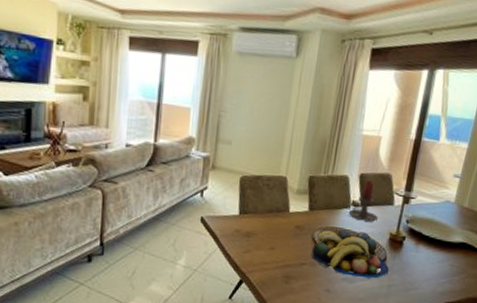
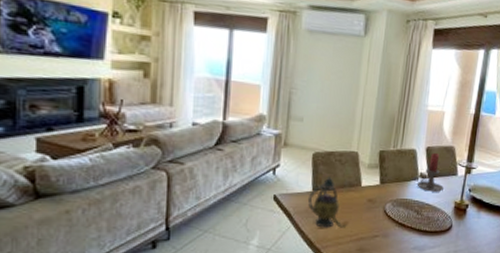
teapot: none [234,200,274,254] -> present [307,175,347,228]
fruit bowl: present [311,229,389,279] -> none [383,200,455,246]

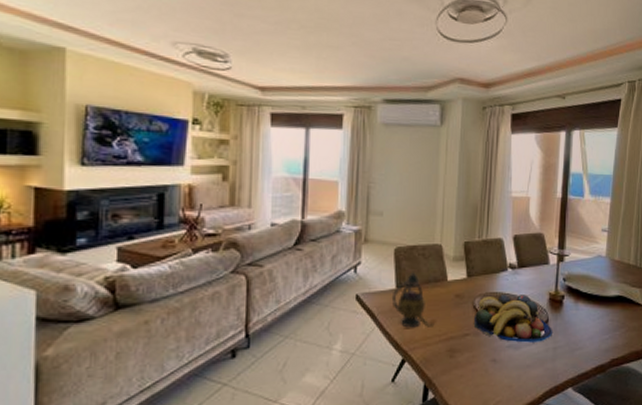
fruit bowl: none [383,200,455,246] -> present [473,293,552,343]
candle holder: present [413,152,444,192] -> none [502,240,535,283]

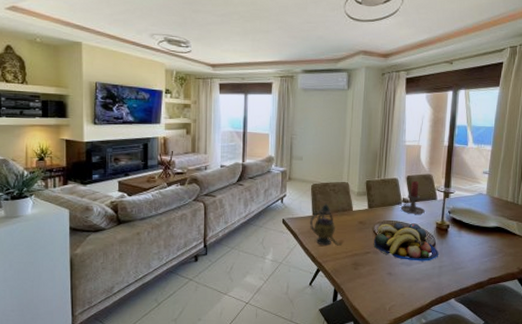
candle holder: none [502,240,535,283] -> present [397,180,425,214]

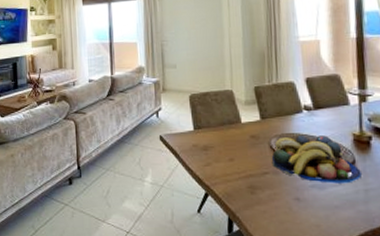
teapot: present [309,202,343,246] -> none [190,114,233,165]
candle holder: present [397,180,425,214] -> none [297,82,335,124]

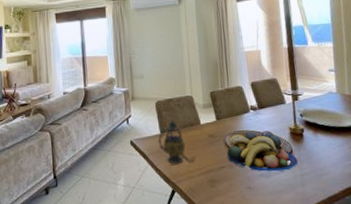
teapot: none [190,114,233,165] -> present [157,118,195,165]

